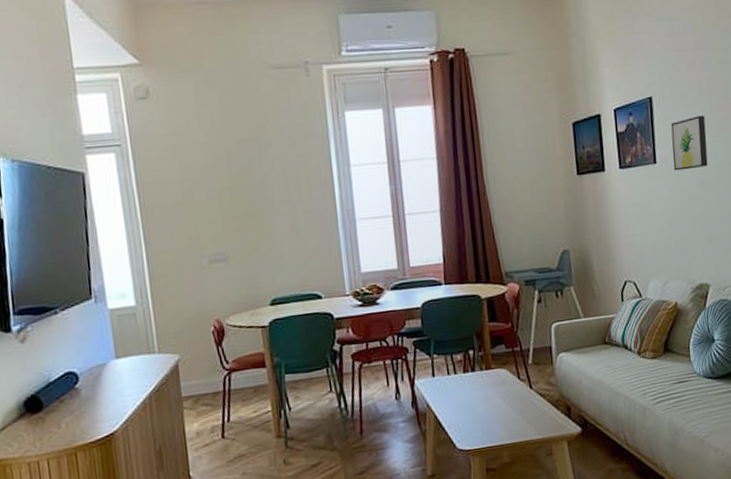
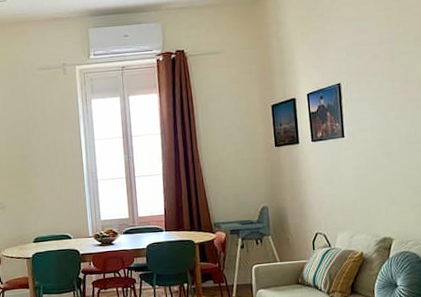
wall art: present [671,115,708,171] -> none [357,97,391,143]

